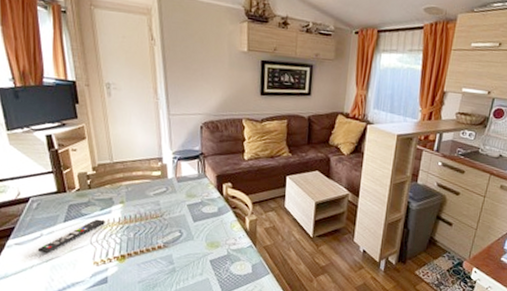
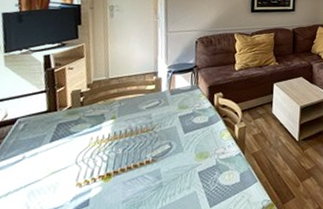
remote control: present [37,219,105,254] -> none [16,137,94,178]

